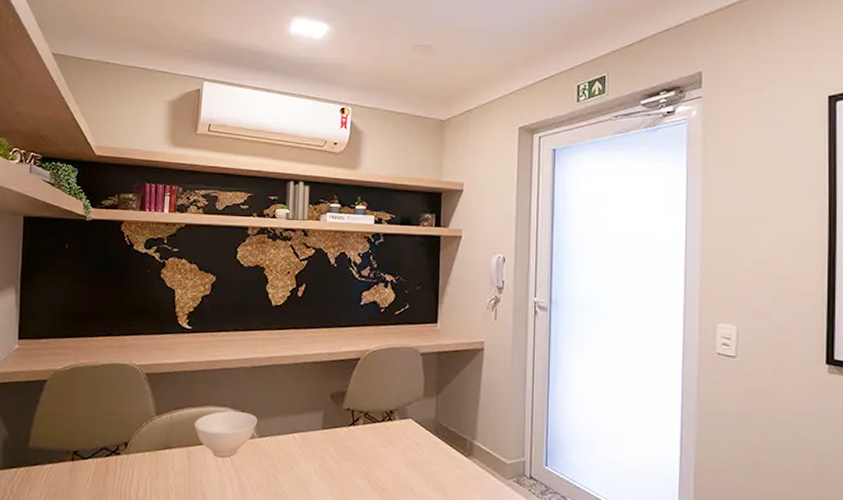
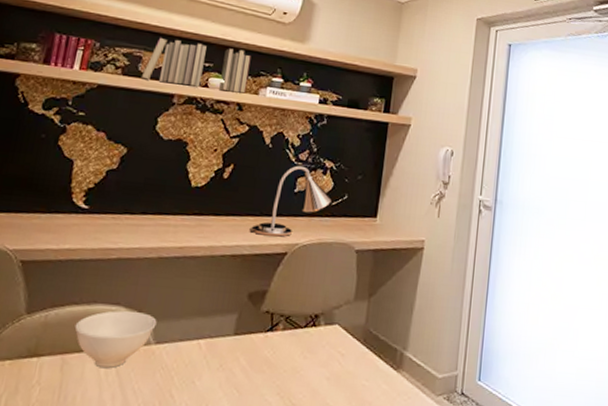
books: none [219,177,270,219] -> present [140,37,207,88]
table lamp: none [325,281,395,345] -> present [249,165,332,237]

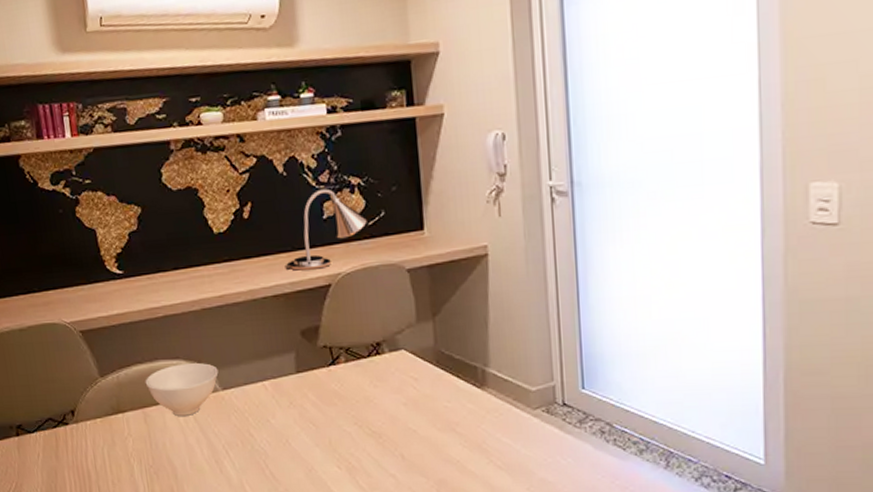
books: present [140,37,207,88] -> none [131,77,194,133]
books: present [219,48,251,95] -> none [208,72,243,127]

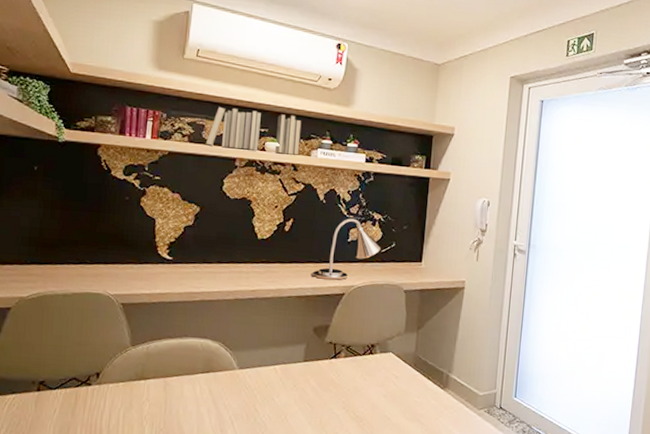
books: none [131,77,194,133] -> present [205,106,261,152]
bowl: present [145,362,219,416] -> none [171,342,239,388]
books: none [208,72,243,127] -> present [275,114,302,156]

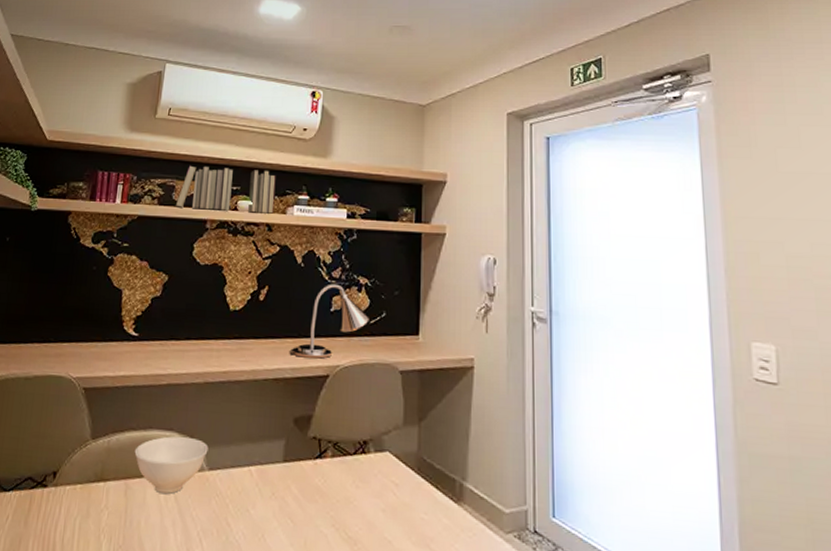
bowl: none [171,342,239,388] -> present [134,436,208,494]

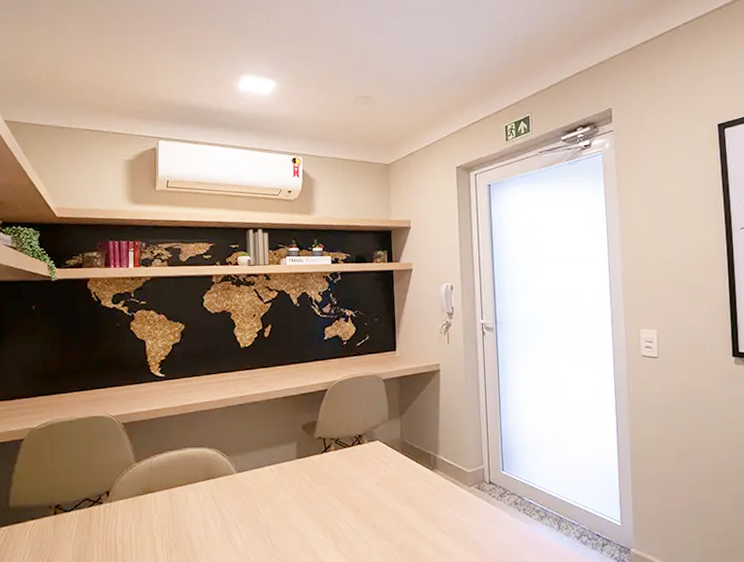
bowl: present [134,436,208,494] -> none [173,450,235,495]
books: present [175,165,233,212] -> none [183,229,232,268]
table lamp: present [289,283,369,359] -> none [293,317,356,378]

